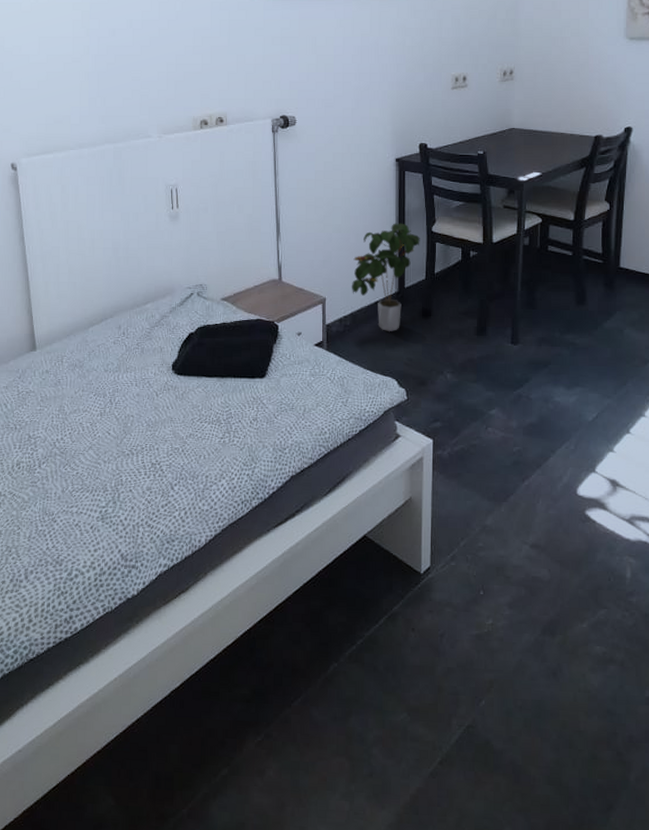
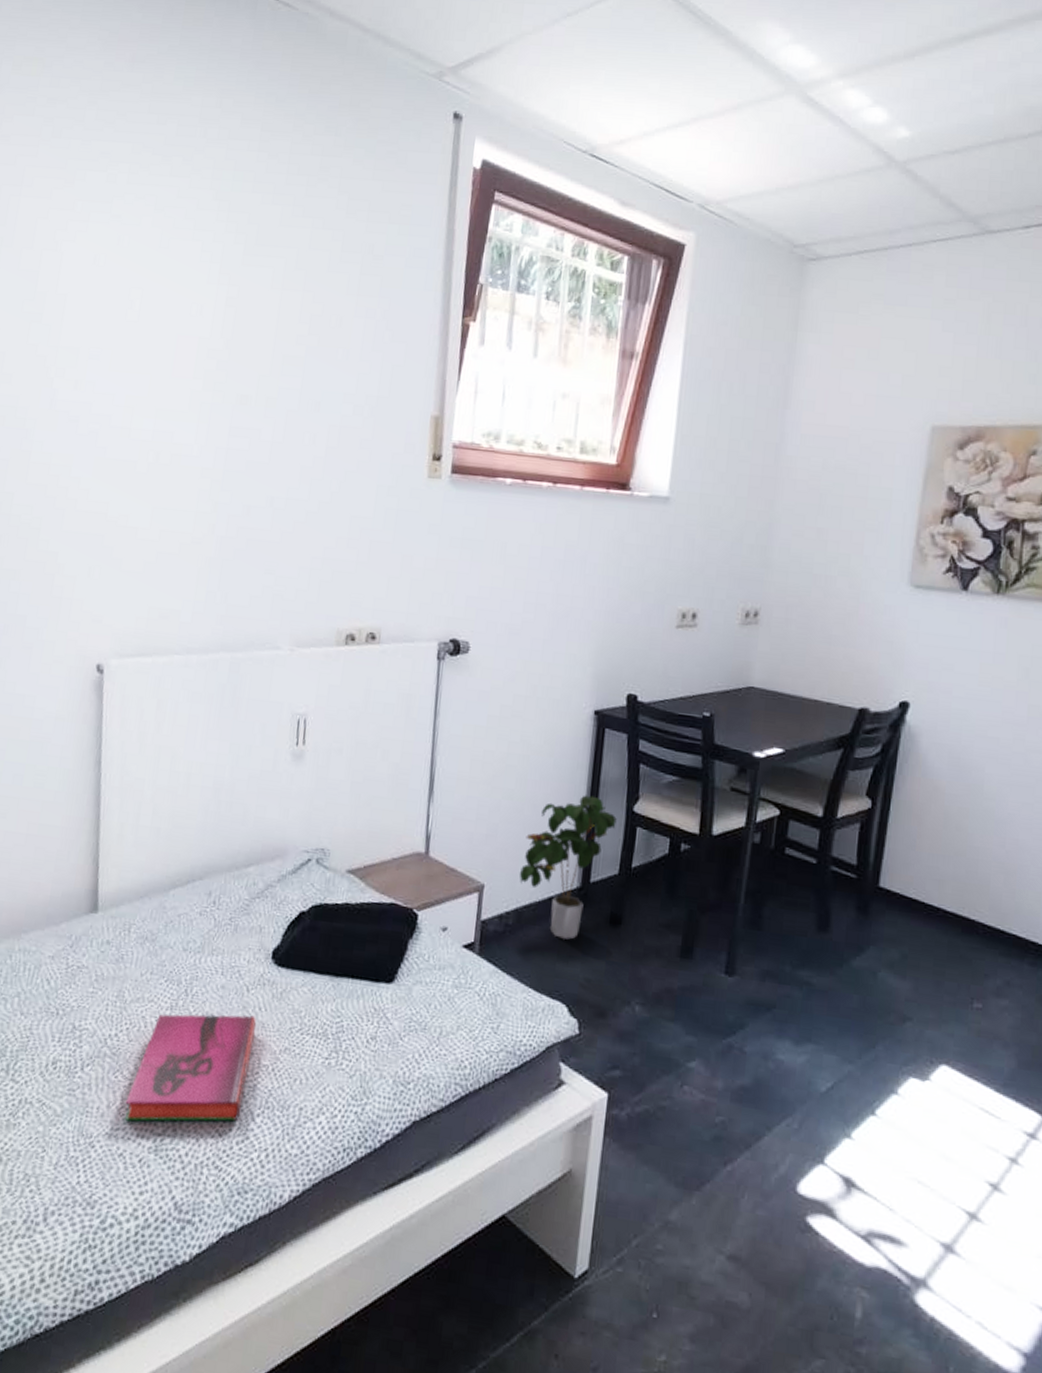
hardback book: none [75,413,167,500] -> present [125,1014,257,1121]

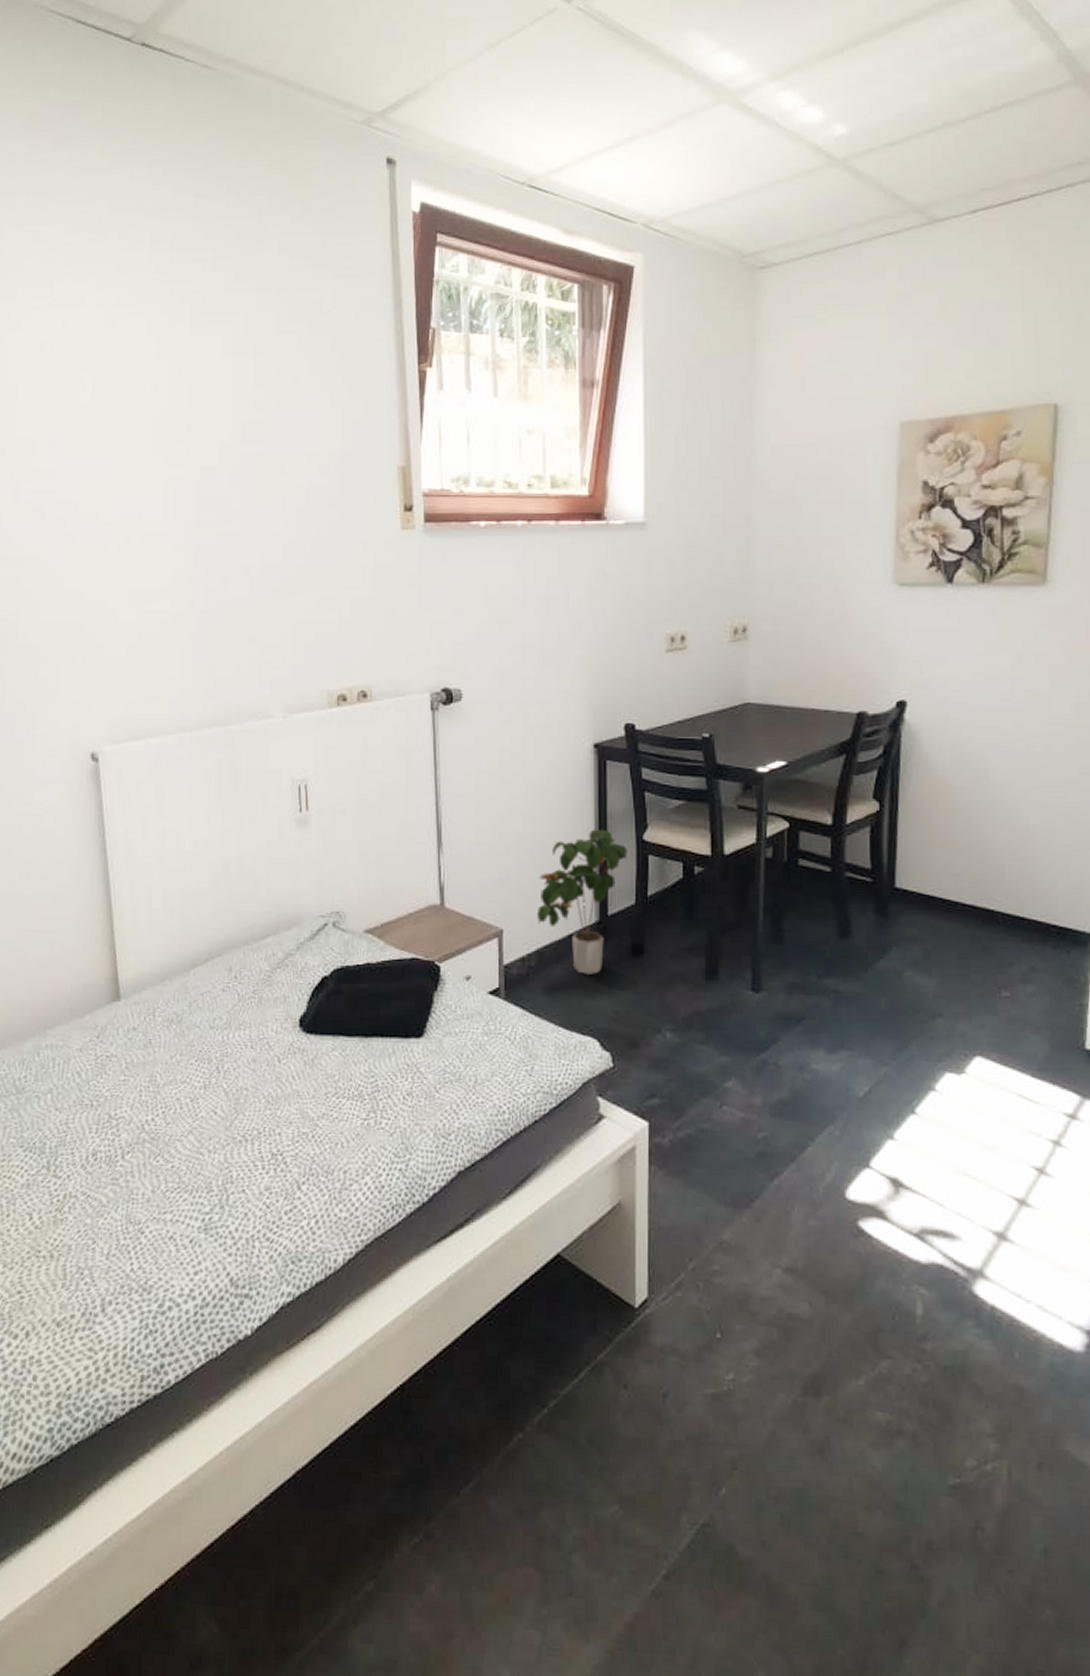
hardback book: present [125,1014,257,1121] -> none [169,1085,292,1203]

